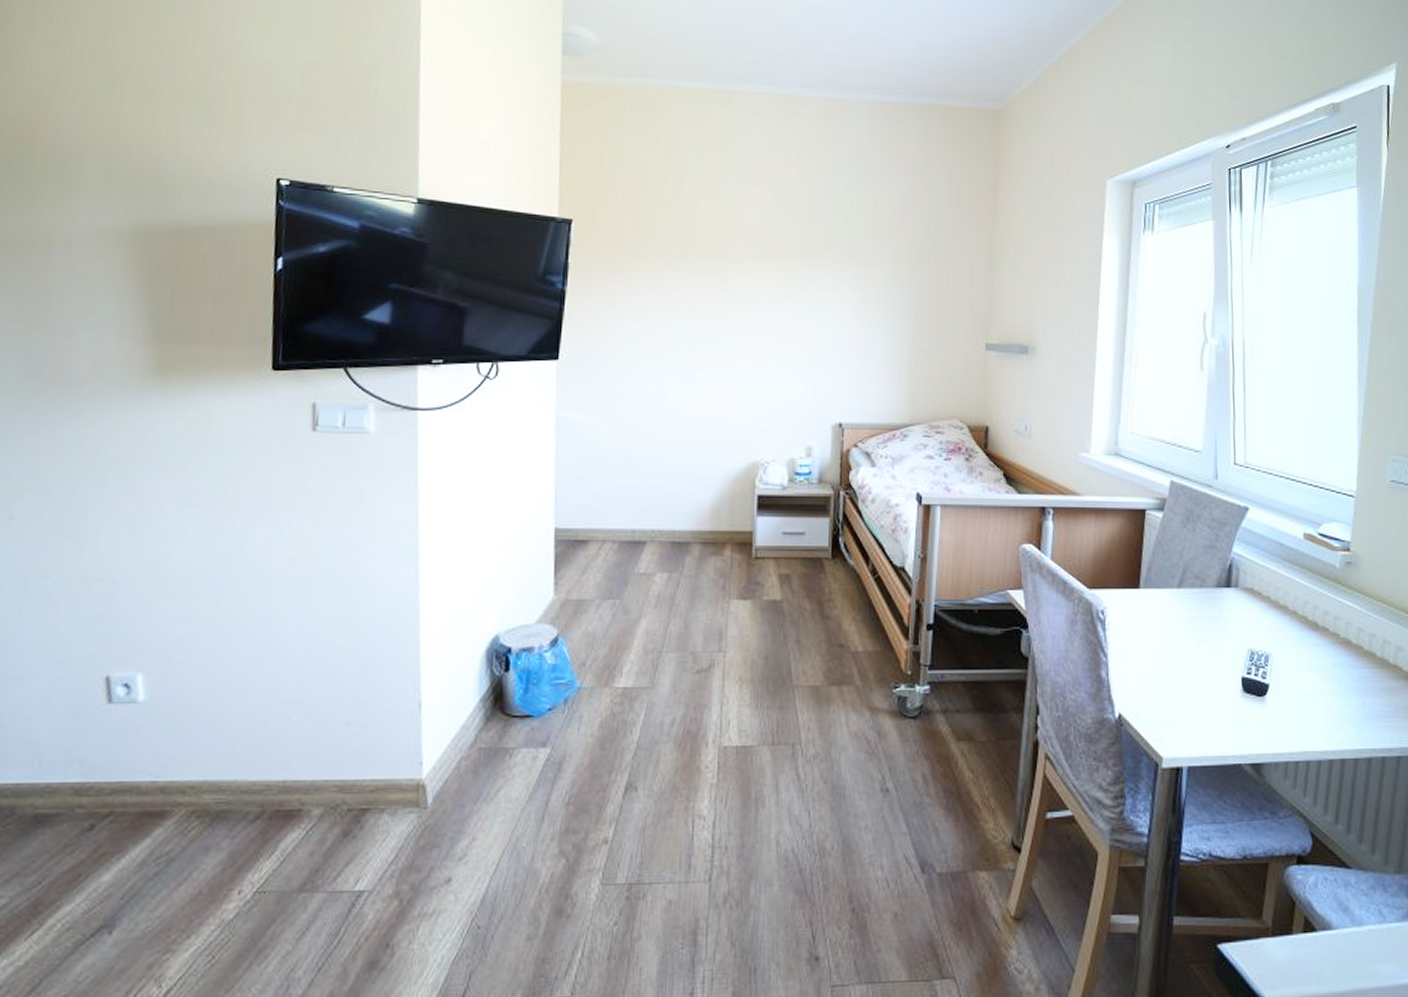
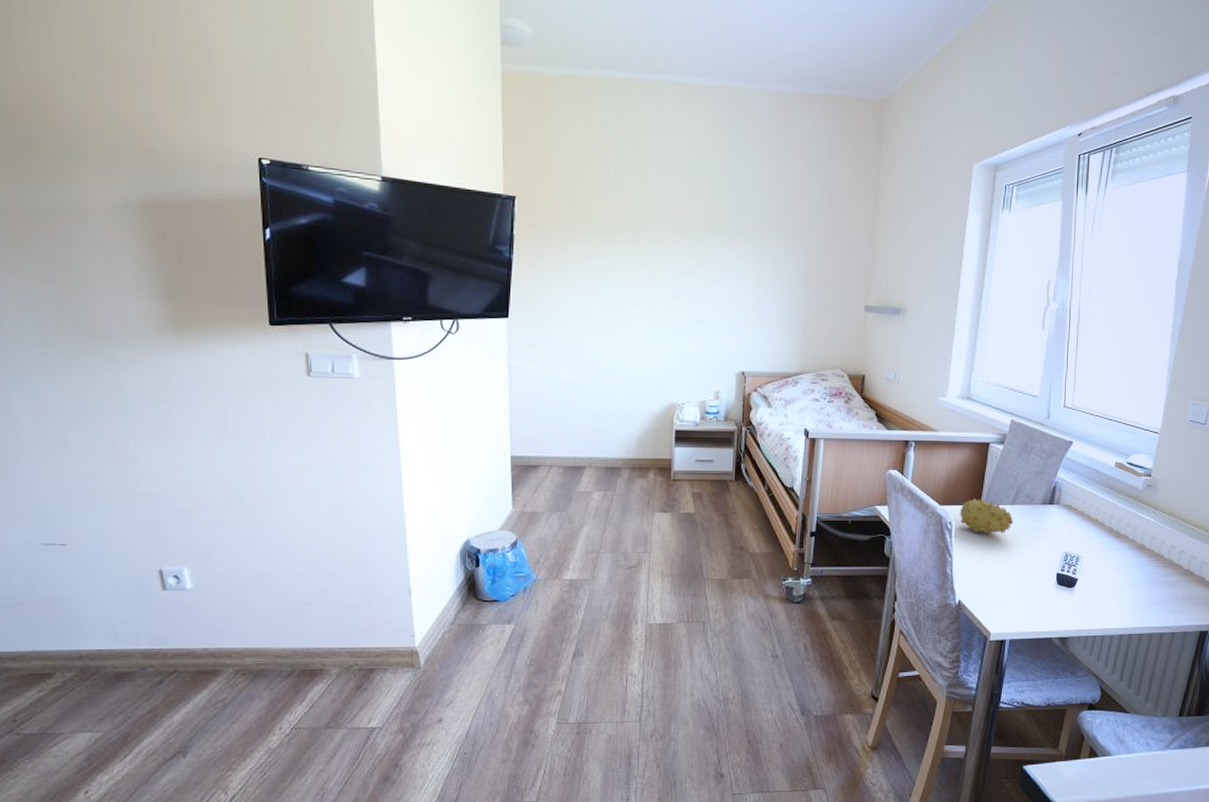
fruit: none [1114,579,1183,627] -> present [960,498,1014,535]

